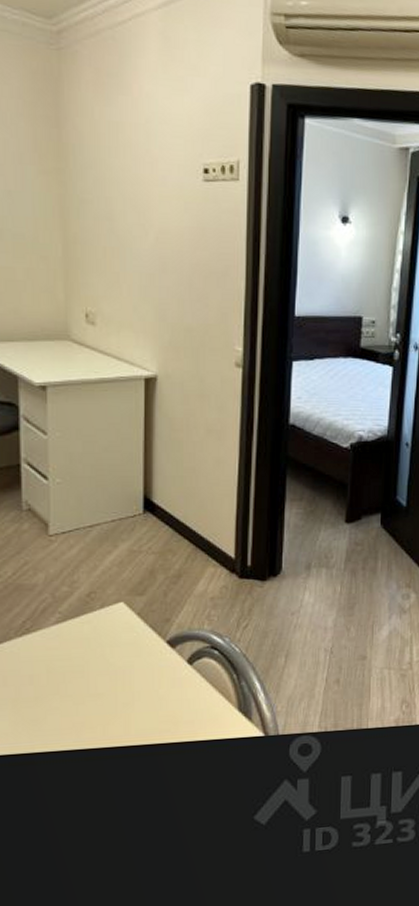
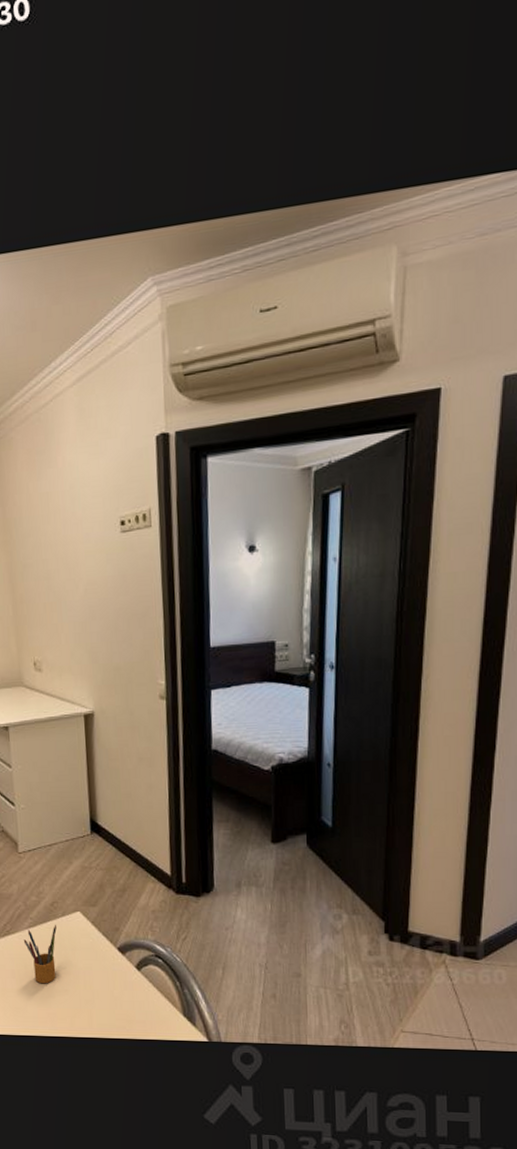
pencil box: none [47,617,92,689] -> present [23,924,57,984]

